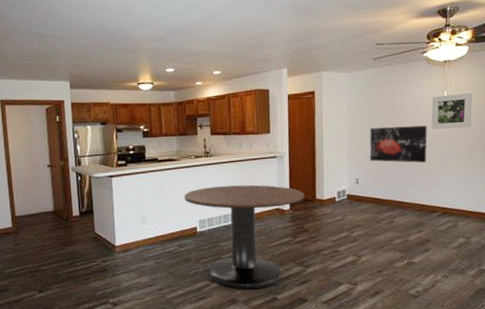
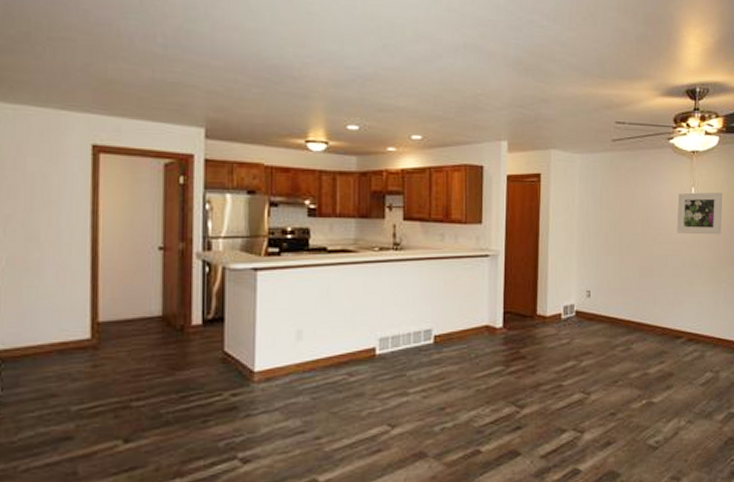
dining table: present [184,184,305,290] -> none [361,290,523,439]
wall art: present [369,125,427,163] -> none [604,226,672,275]

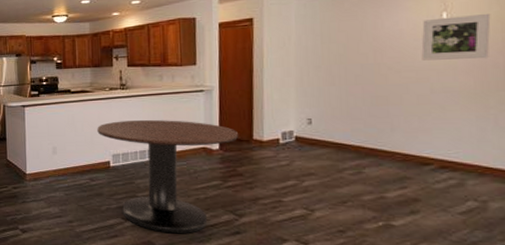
dining table: none [361,290,523,439] -> present [97,119,239,234]

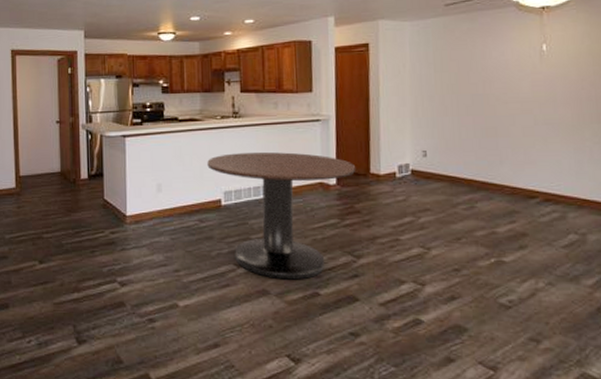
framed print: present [421,13,491,61] -> none [525,46,584,92]

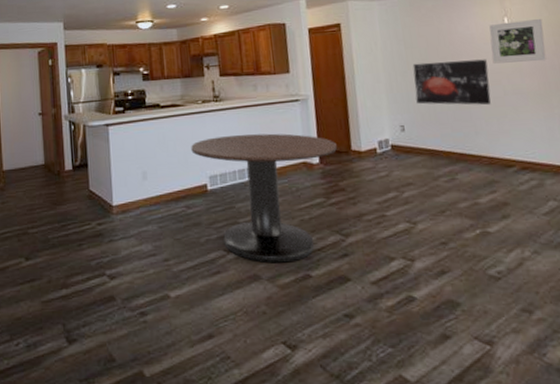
wall art: none [441,87,520,135] -> present [412,59,491,106]
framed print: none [525,46,584,92] -> present [489,18,547,64]

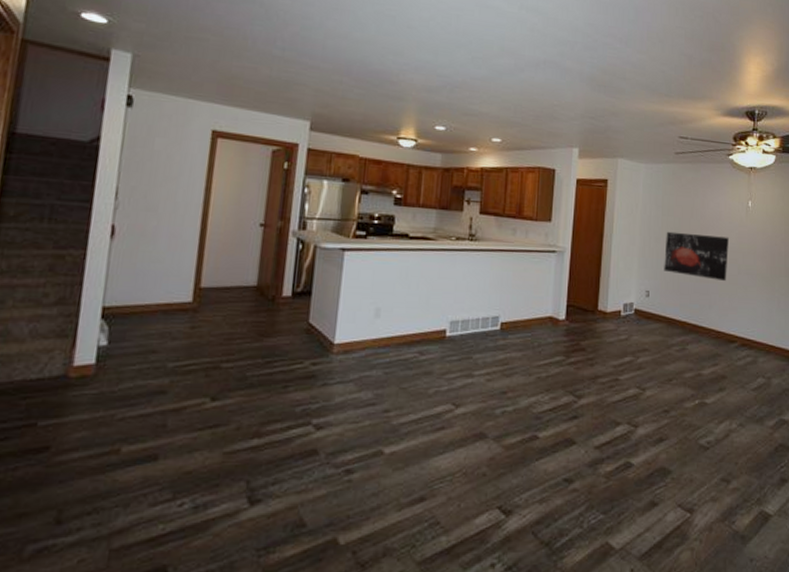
dining table: present [191,133,338,263] -> none [435,279,585,422]
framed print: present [489,18,547,64] -> none [733,205,778,247]

